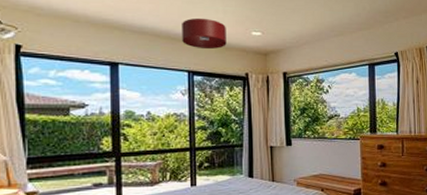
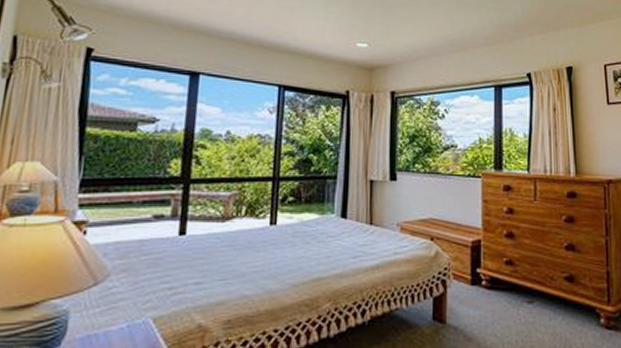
ceiling light fixture: present [182,18,227,50] -> none [275,25,327,62]

